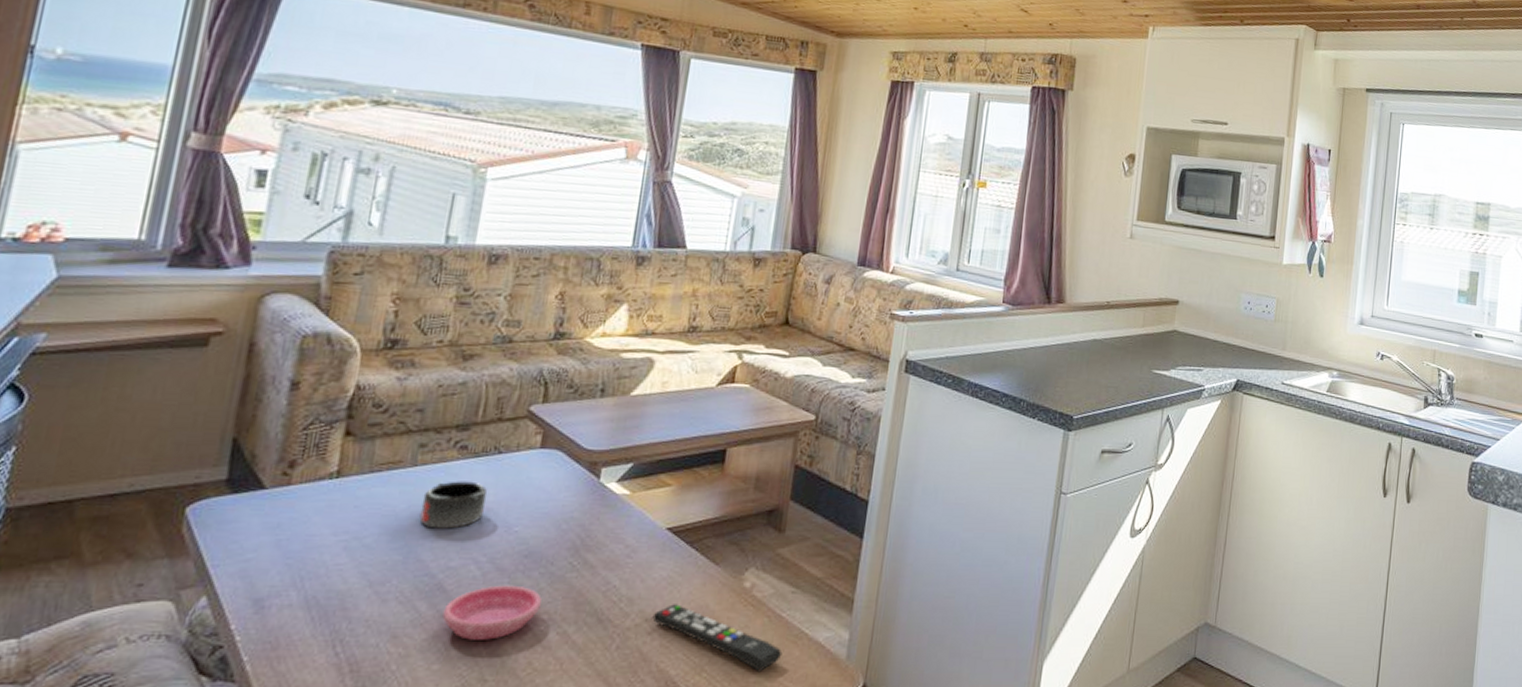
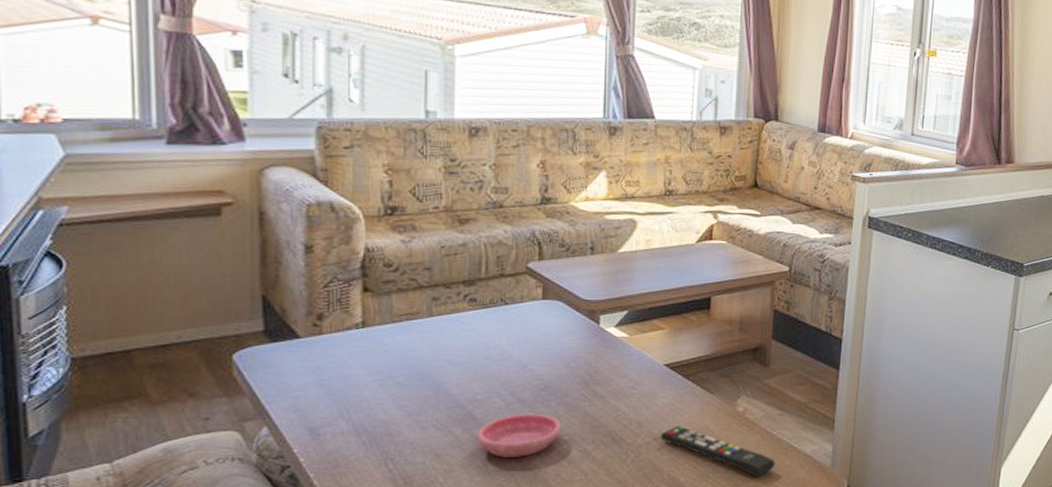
mug: present [419,481,488,529] -> none [443,328,501,368]

